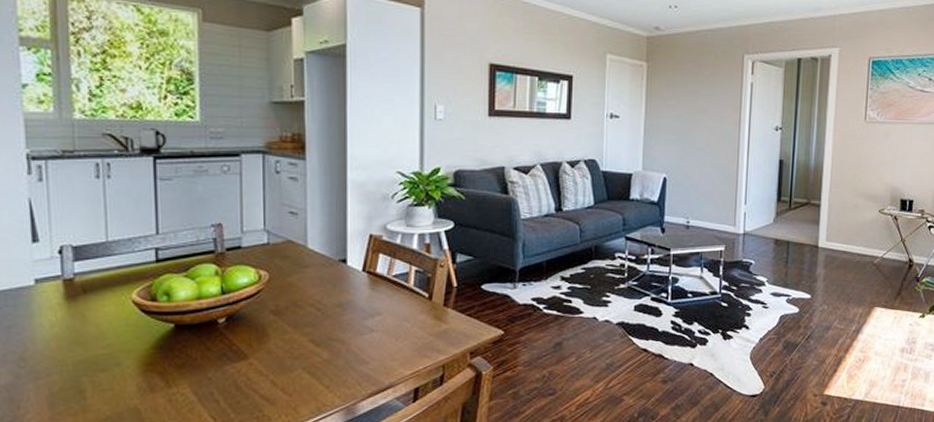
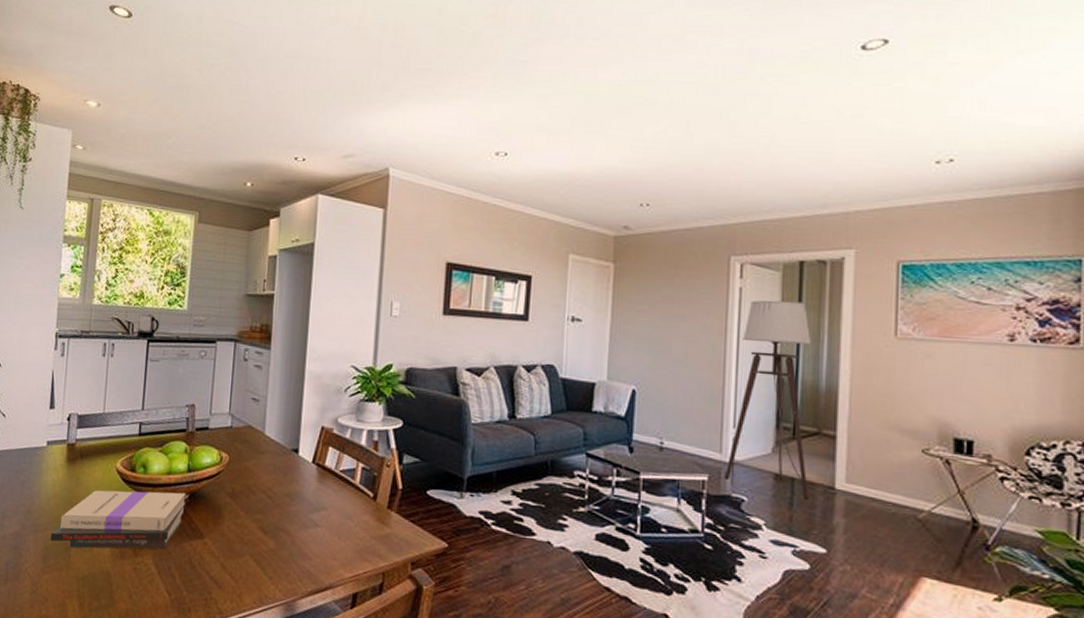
books: none [55,316,223,390] -> present [50,490,186,549]
floor lamp: none [737,93,822,257] -> present [724,300,840,499]

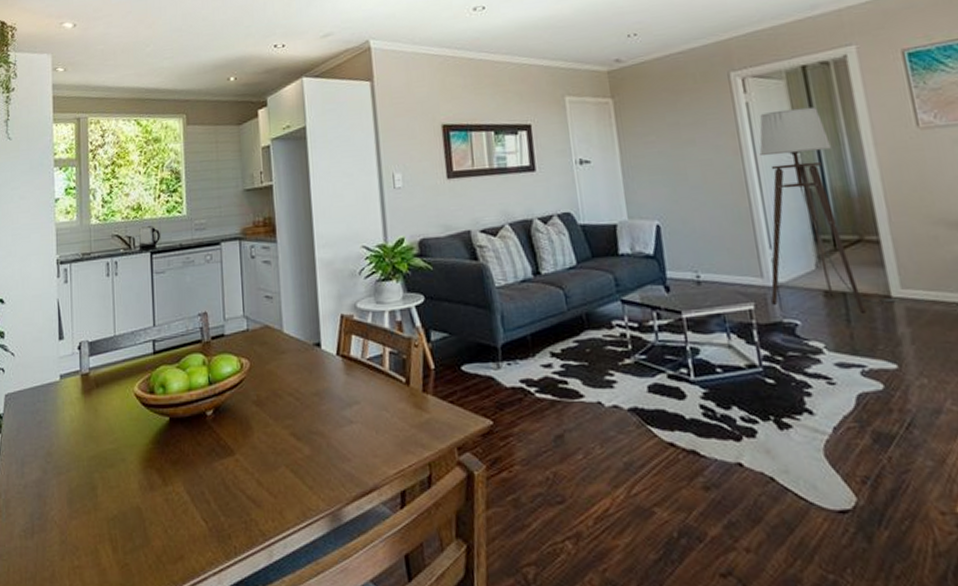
books: present [50,490,186,549] -> none [74,408,211,487]

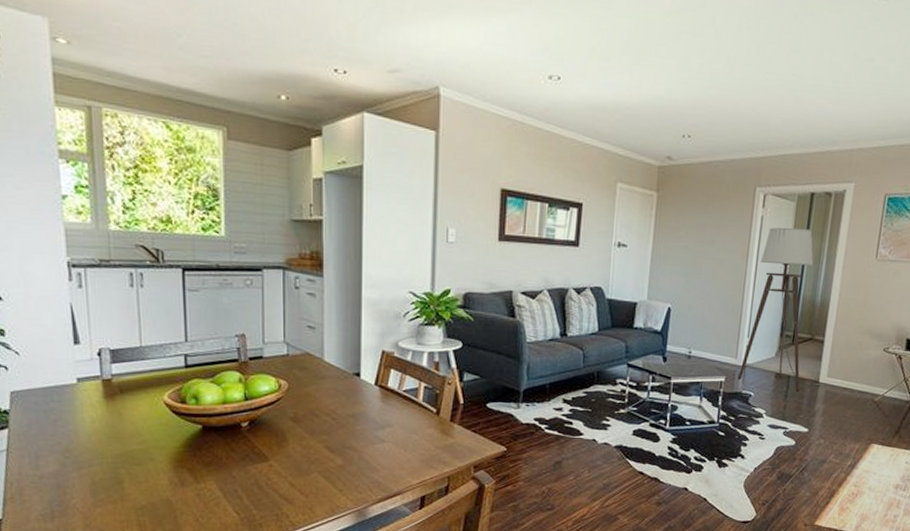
kettle: present [138,225,160,251] -> none [168,240,194,267]

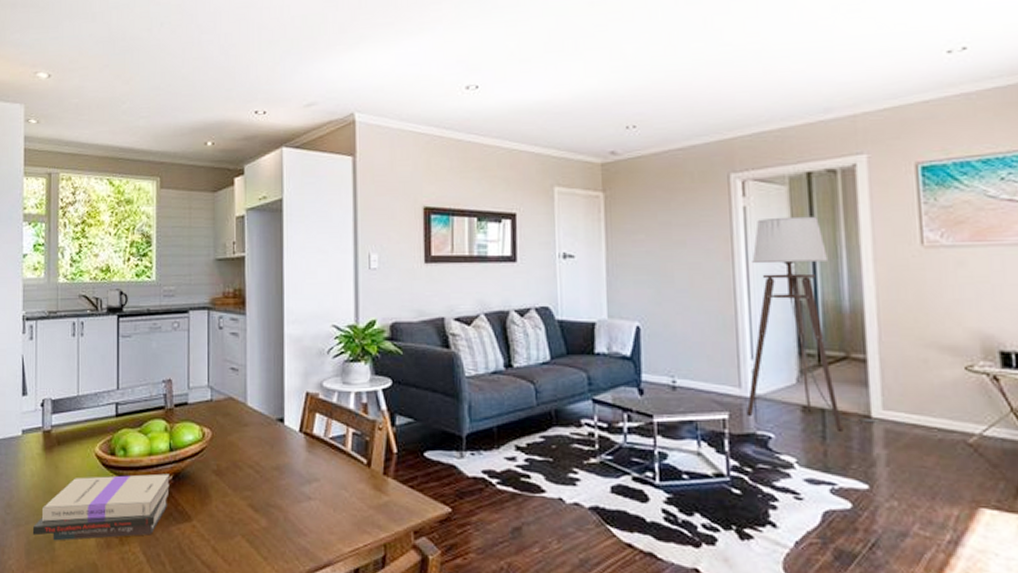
books: none [97,420,245,481] -> present [32,473,170,541]
kettle: none [168,240,194,267] -> present [106,287,128,313]

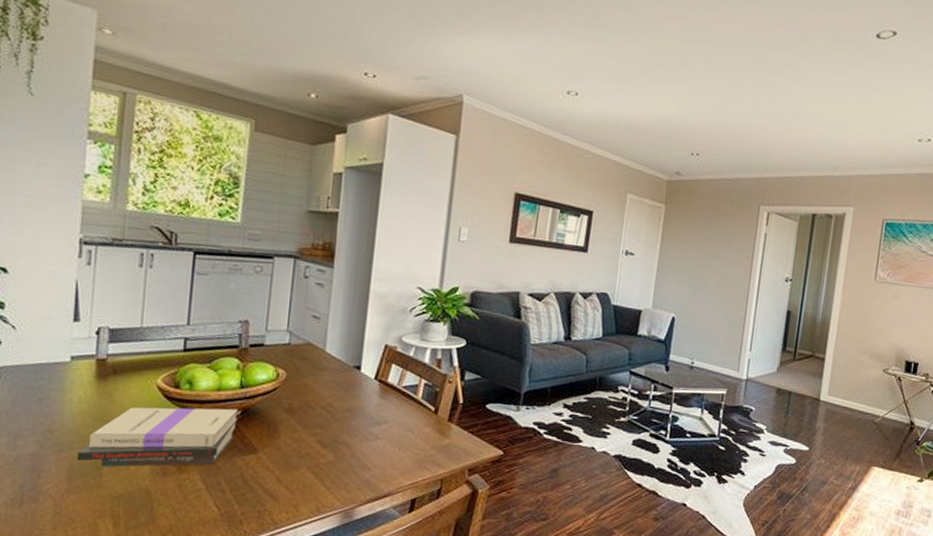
kettle: present [106,287,128,313] -> none [181,223,208,250]
floor lamp: present [746,216,878,431] -> none [738,245,823,409]

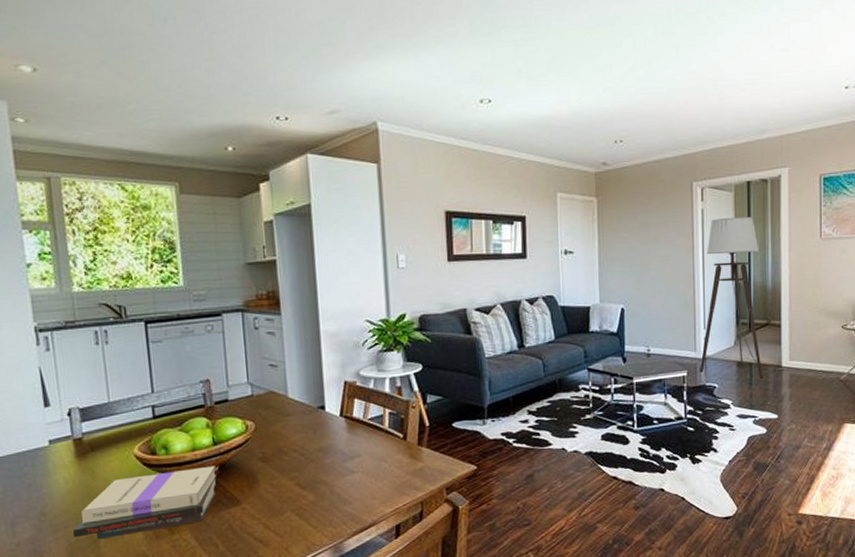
floor lamp: none [738,245,823,409] -> present [699,216,786,378]

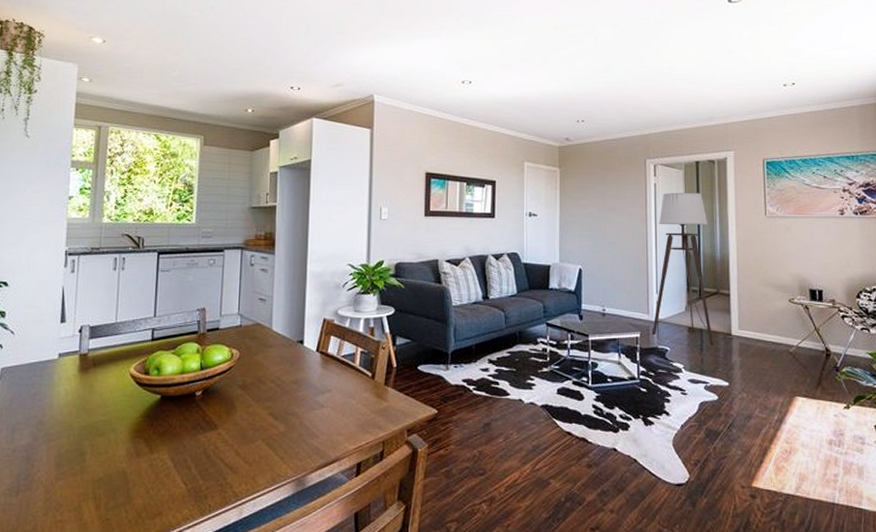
books: present [72,465,217,540] -> none [63,389,199,453]

